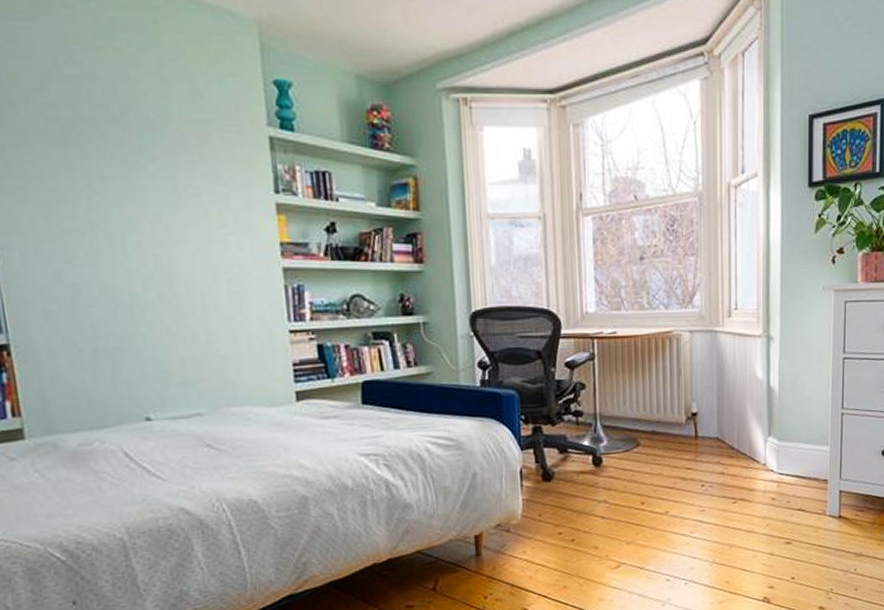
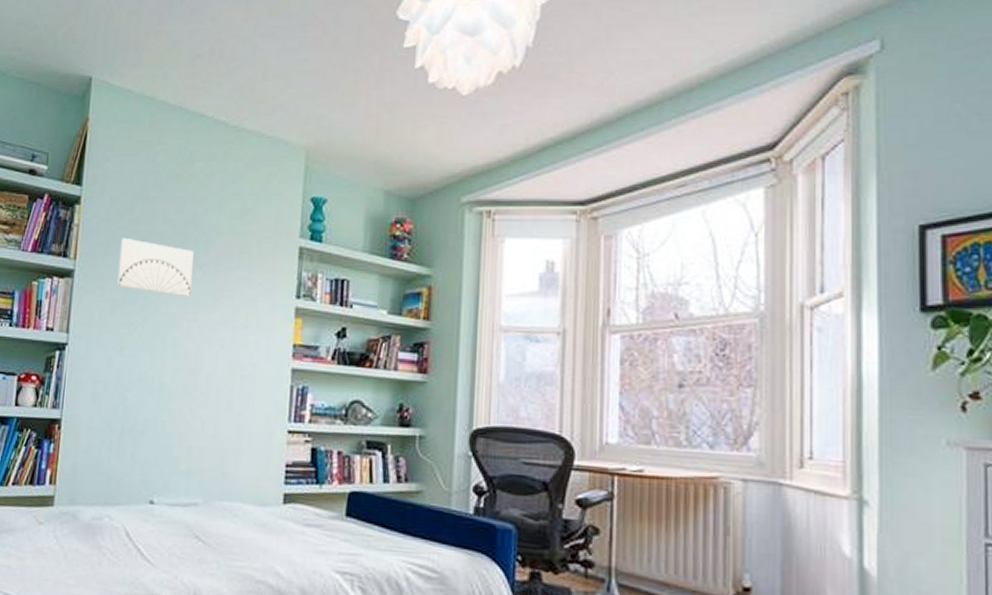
wall art: none [37,125,147,197] -> present [116,237,194,298]

